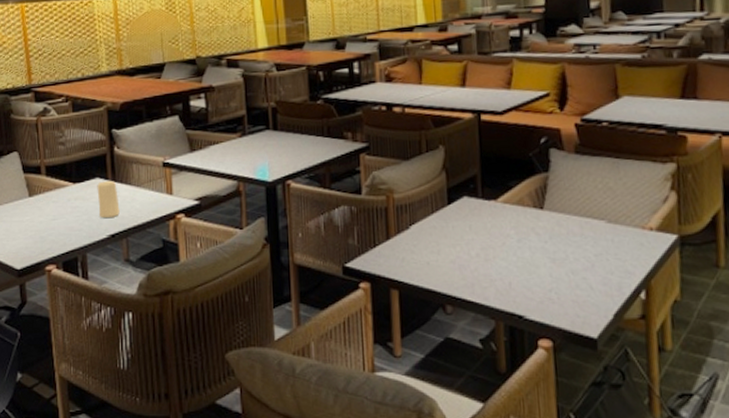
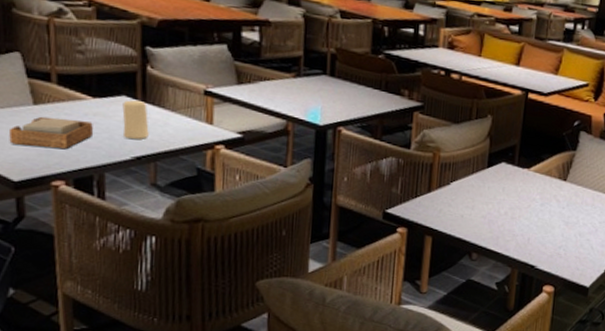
napkin holder: none [13,206,76,236] -> present [9,116,94,150]

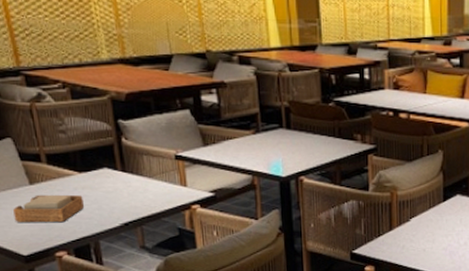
candle: present [122,99,149,140] -> none [105,170,132,208]

